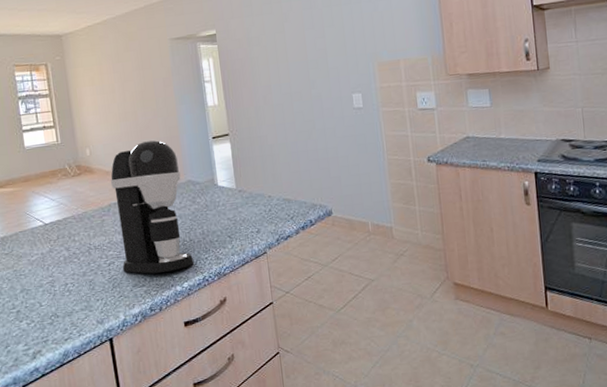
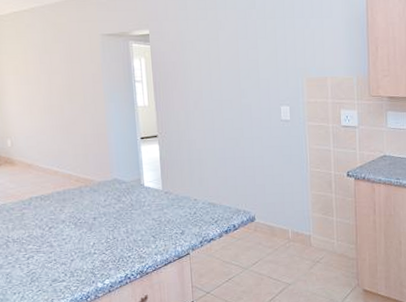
coffee maker: present [110,140,194,274] -> none [33,136,116,269]

